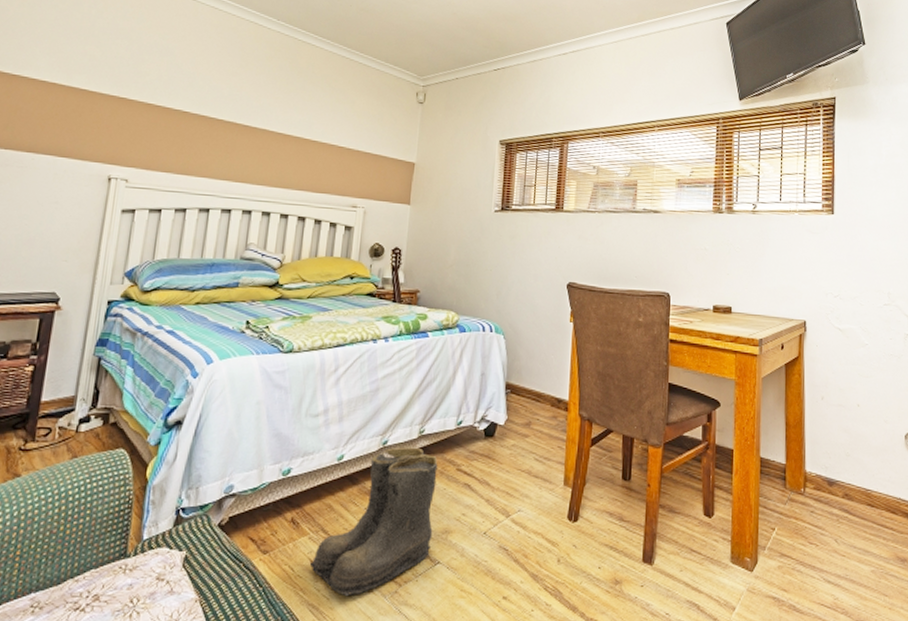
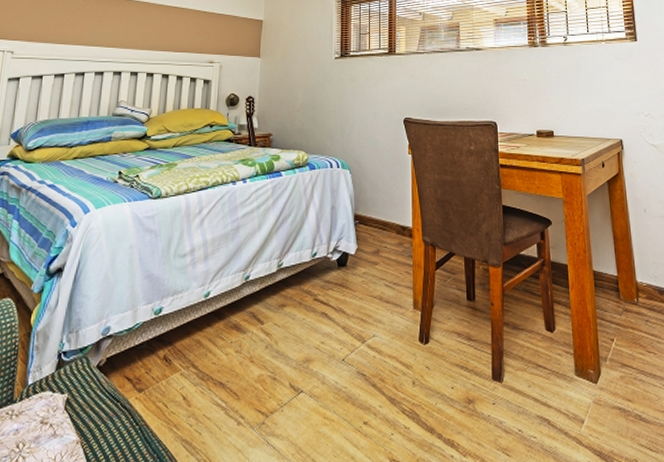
boots: present [309,447,438,597] -> none [182,280,296,431]

